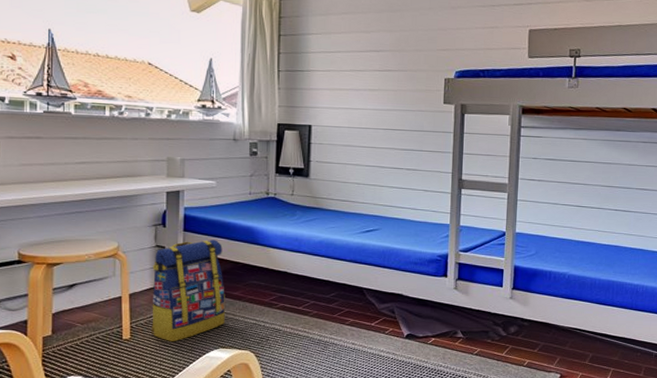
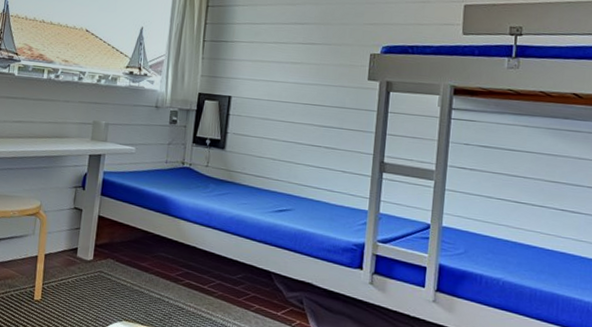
backpack: present [151,239,225,342] -> none [61,206,135,309]

